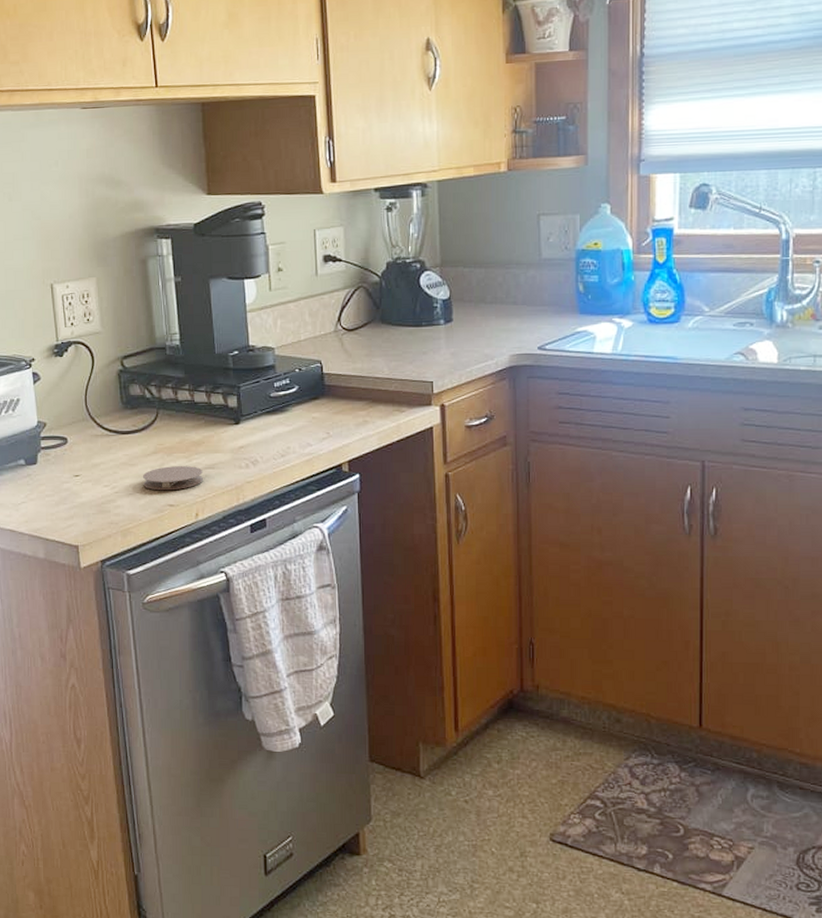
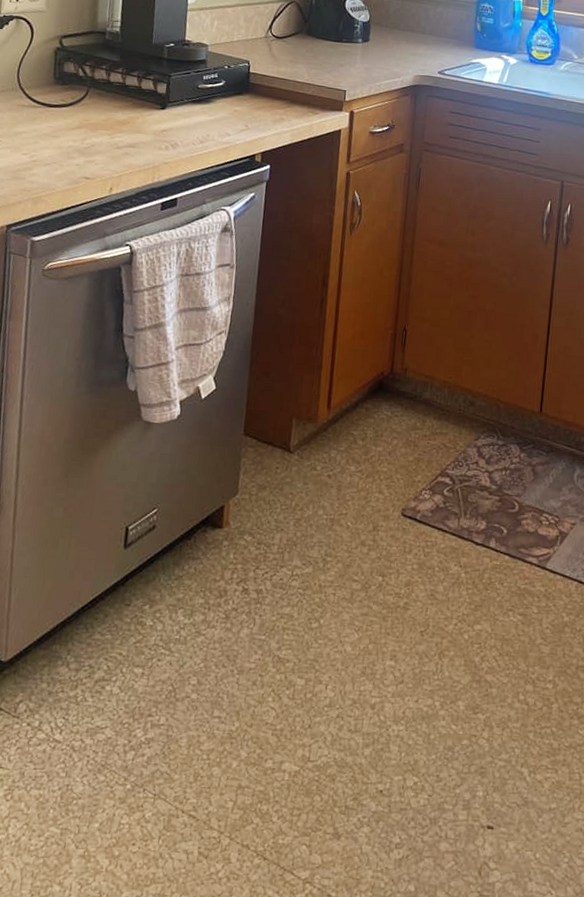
coaster: present [142,466,204,491] -> none [62,141,123,164]

